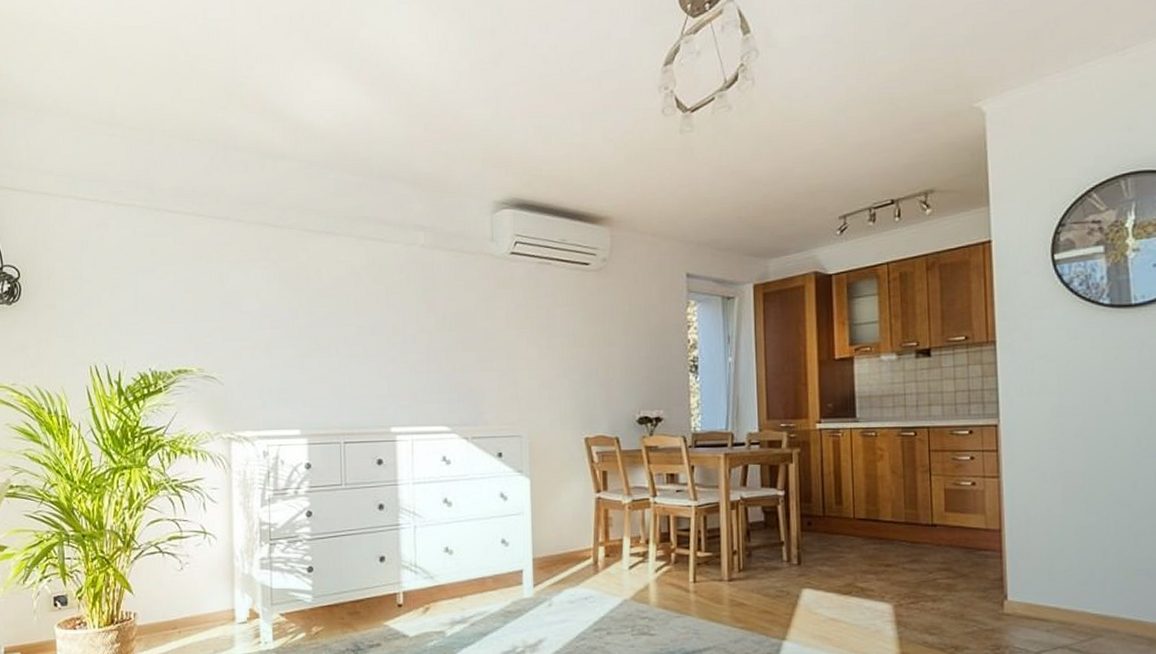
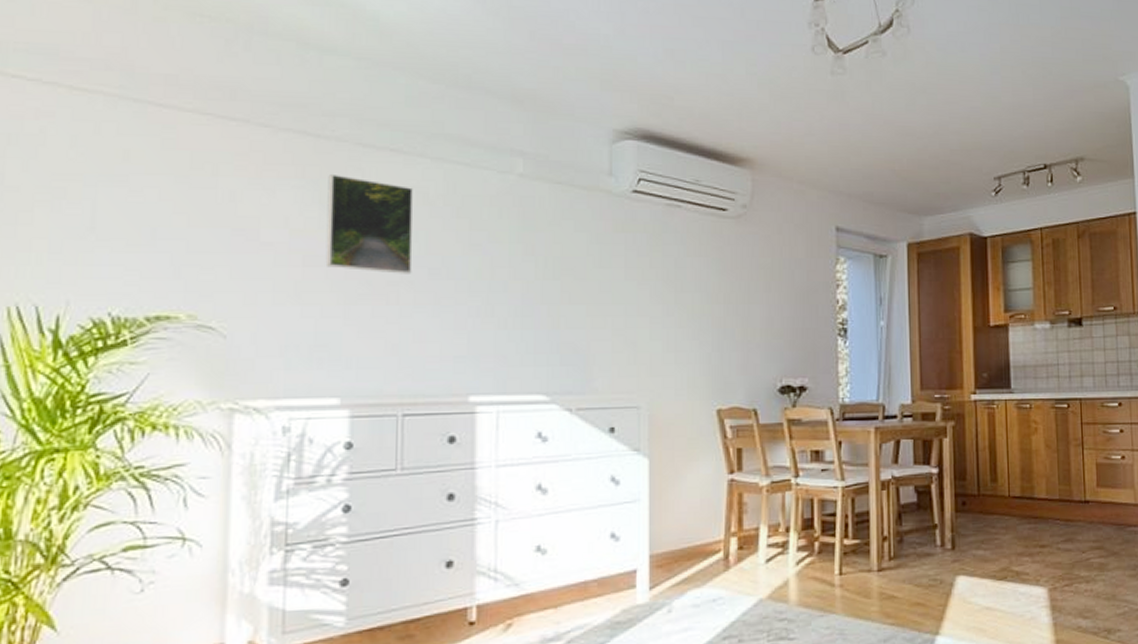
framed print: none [284,255,346,332] -> present [325,175,414,274]

